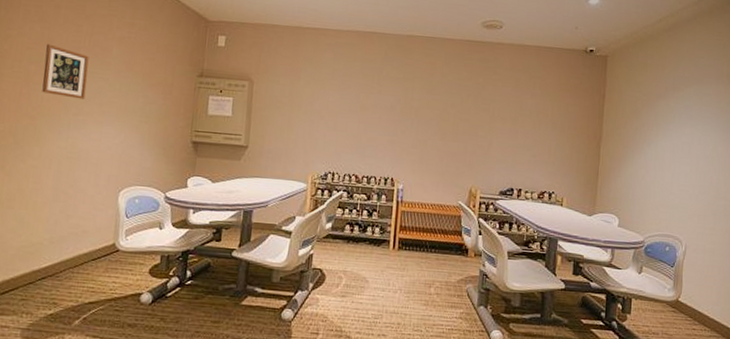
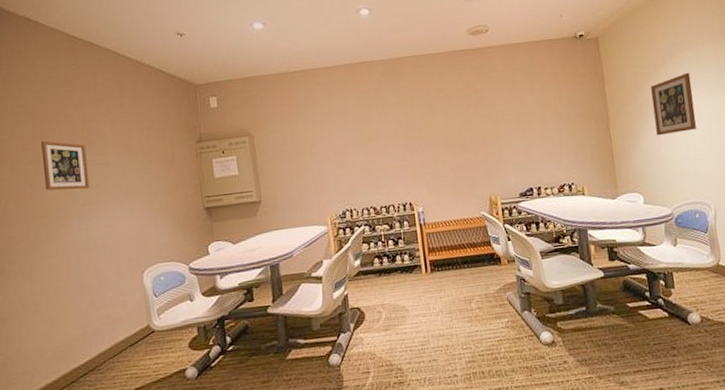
wall art: none [644,108,689,165] -> present [651,72,697,136]

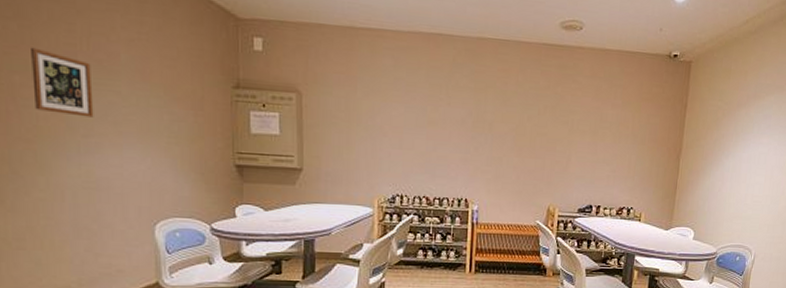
wall art: present [651,72,697,136] -> none [721,117,768,176]

